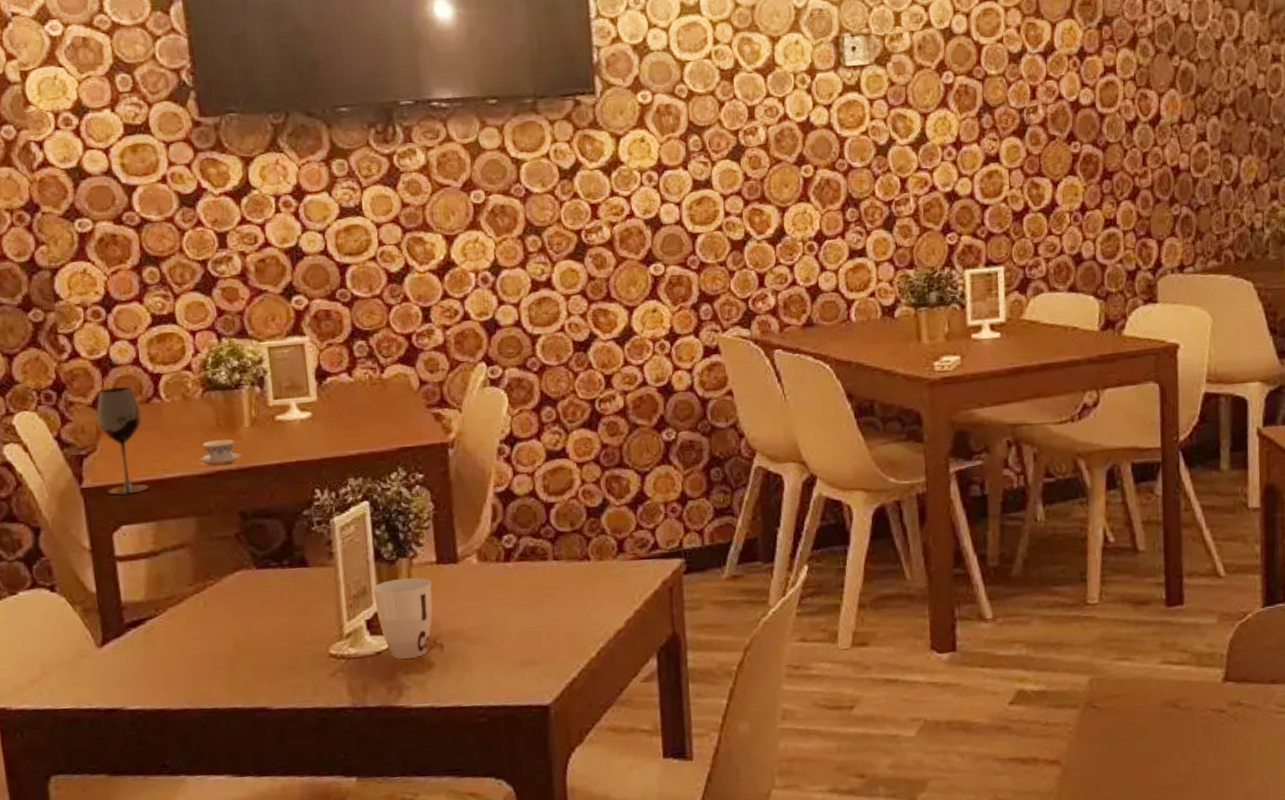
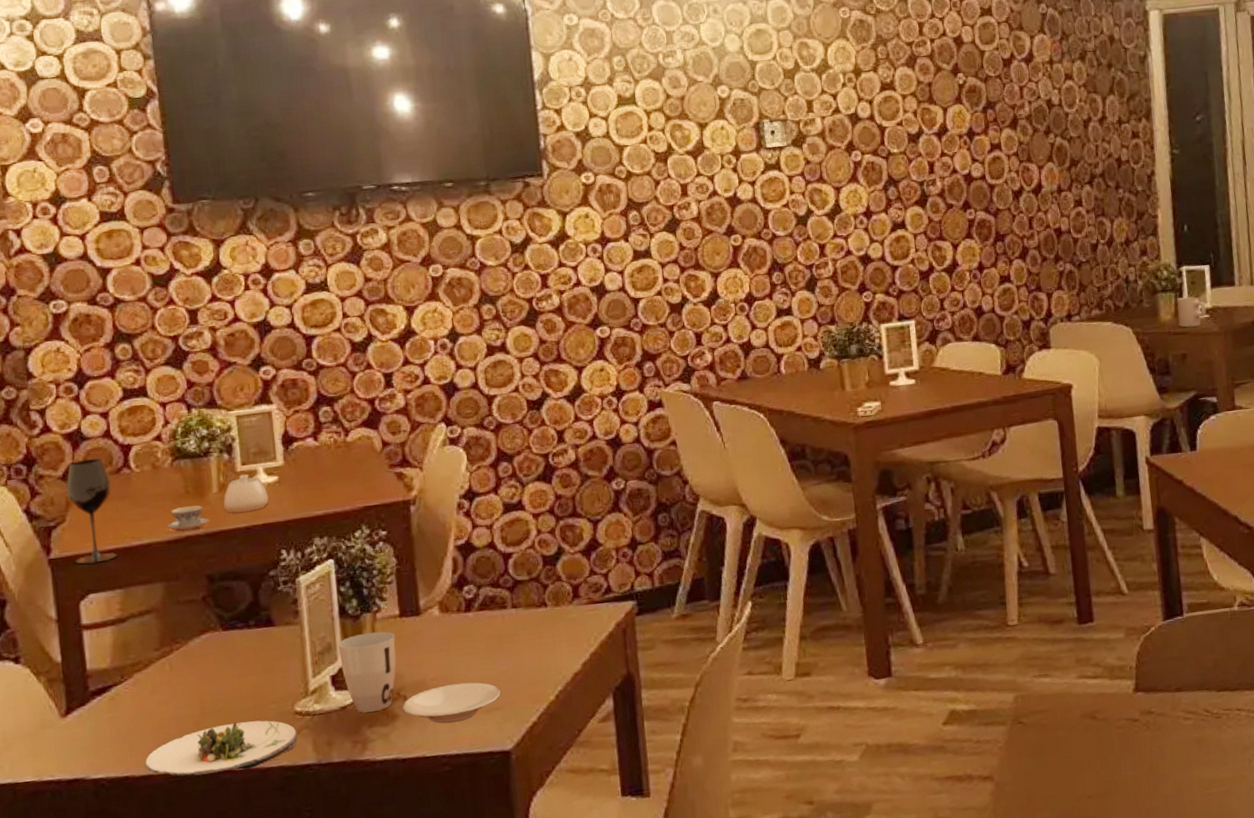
salad plate: none [180,661,332,714] -> present [144,720,297,778]
sugar bowl: none [255,409,302,449] -> present [223,474,269,514]
saucer: none [438,634,541,674] -> present [402,682,502,724]

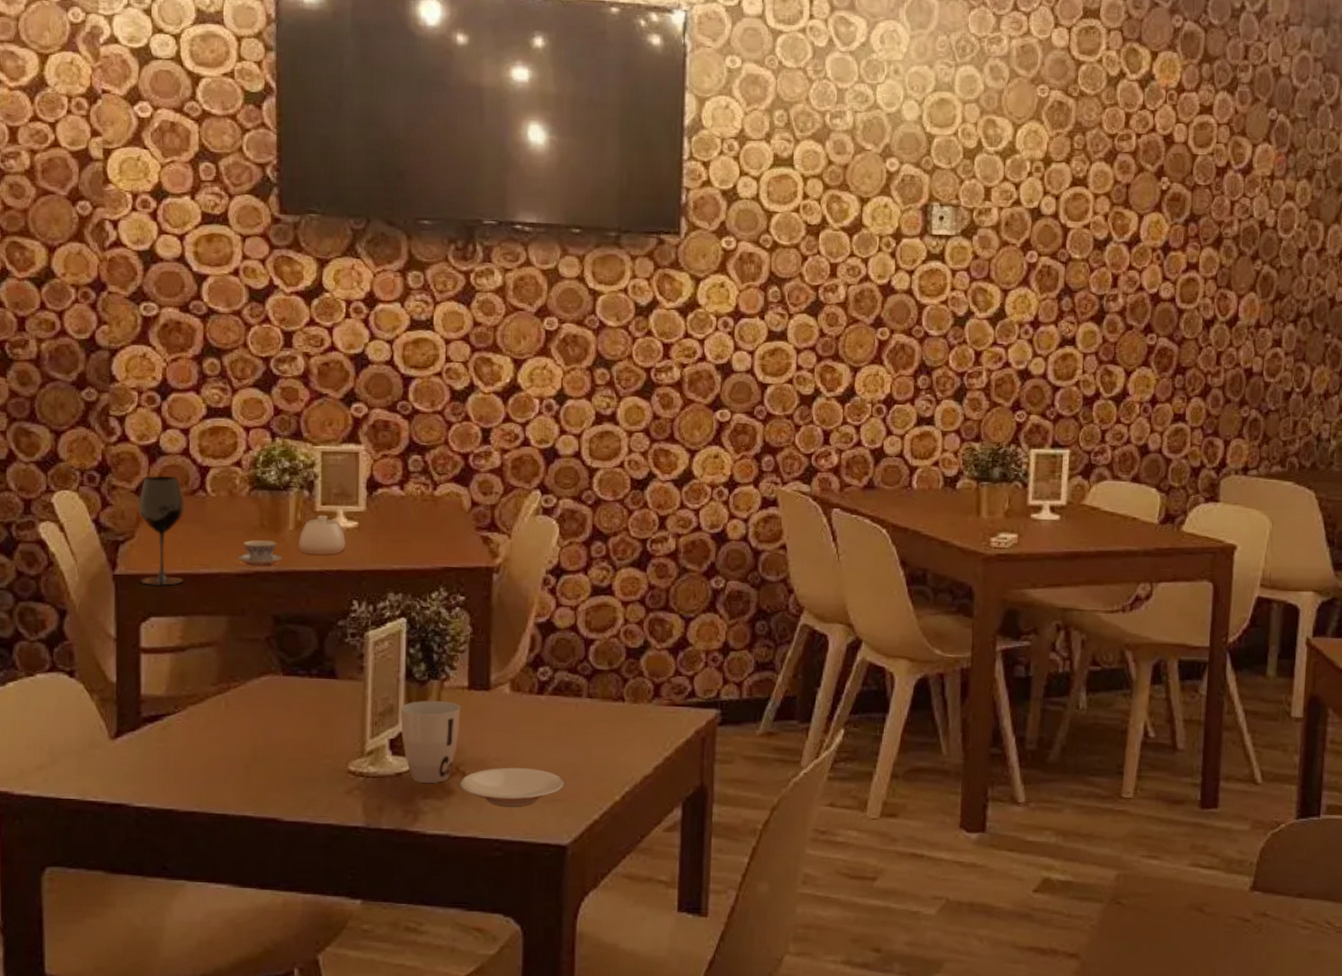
salad plate: present [144,720,297,778] -> none [189,772,348,821]

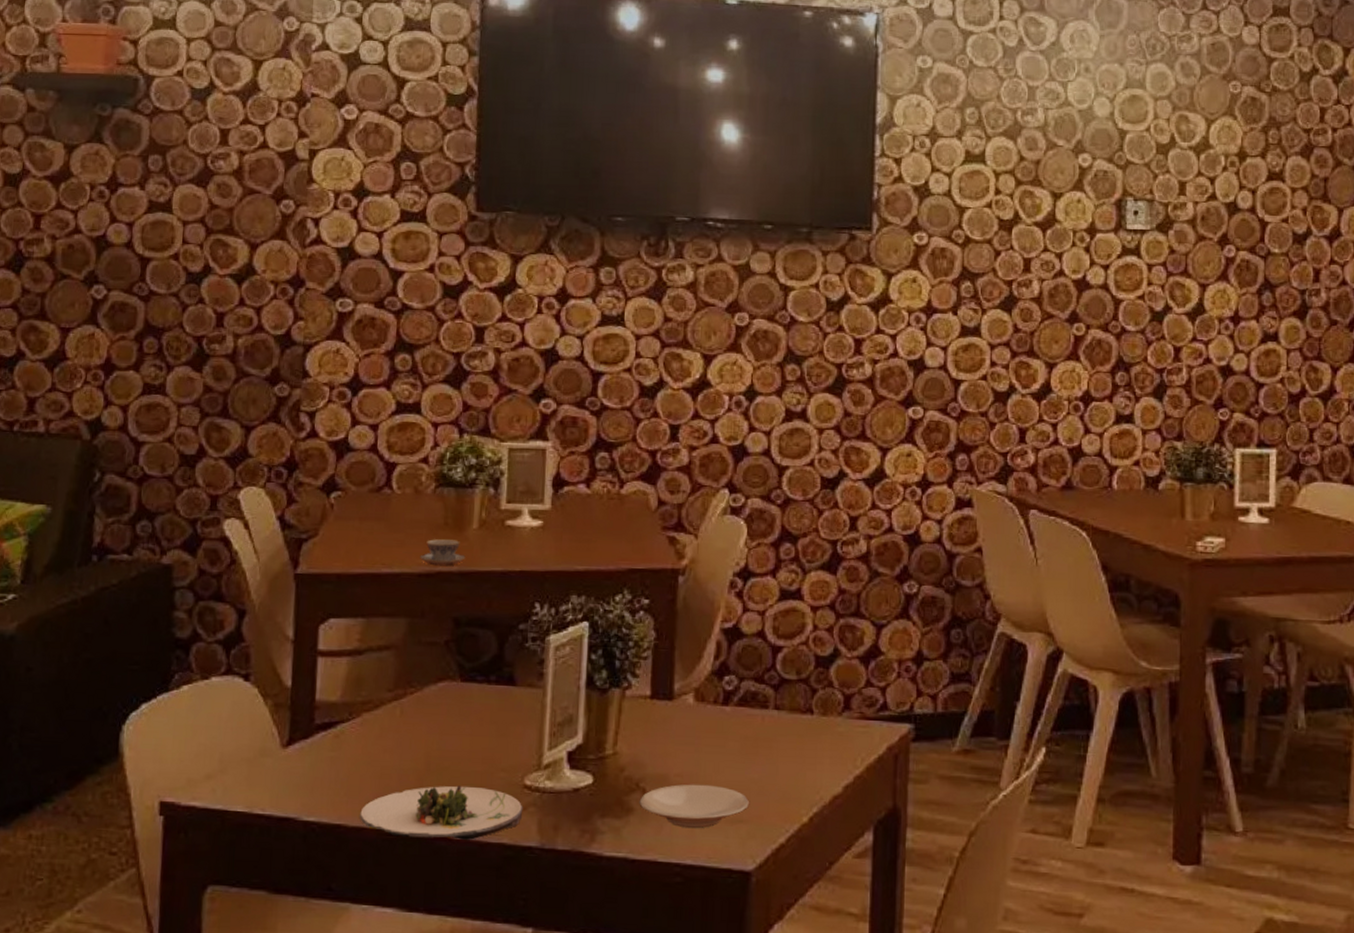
wineglass: present [137,475,185,586] -> none [320,471,370,586]
salad plate: none [189,772,348,821] -> present [359,785,523,840]
sugar bowl: present [298,515,346,556] -> none [481,514,530,556]
cup: present [401,700,461,783] -> none [580,710,643,800]

